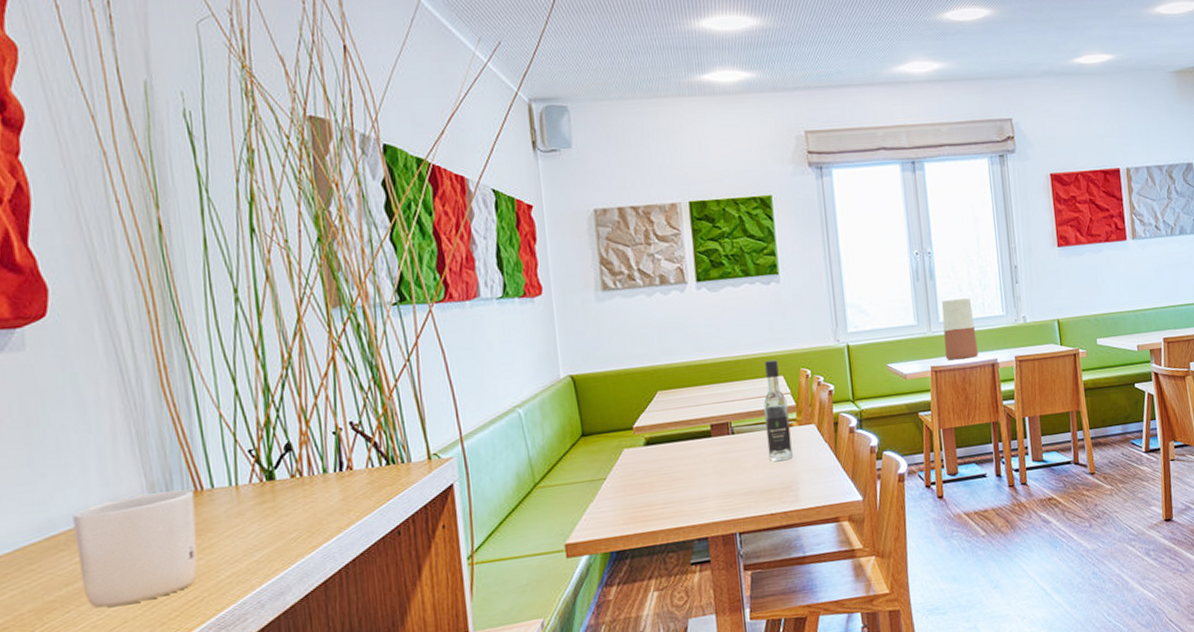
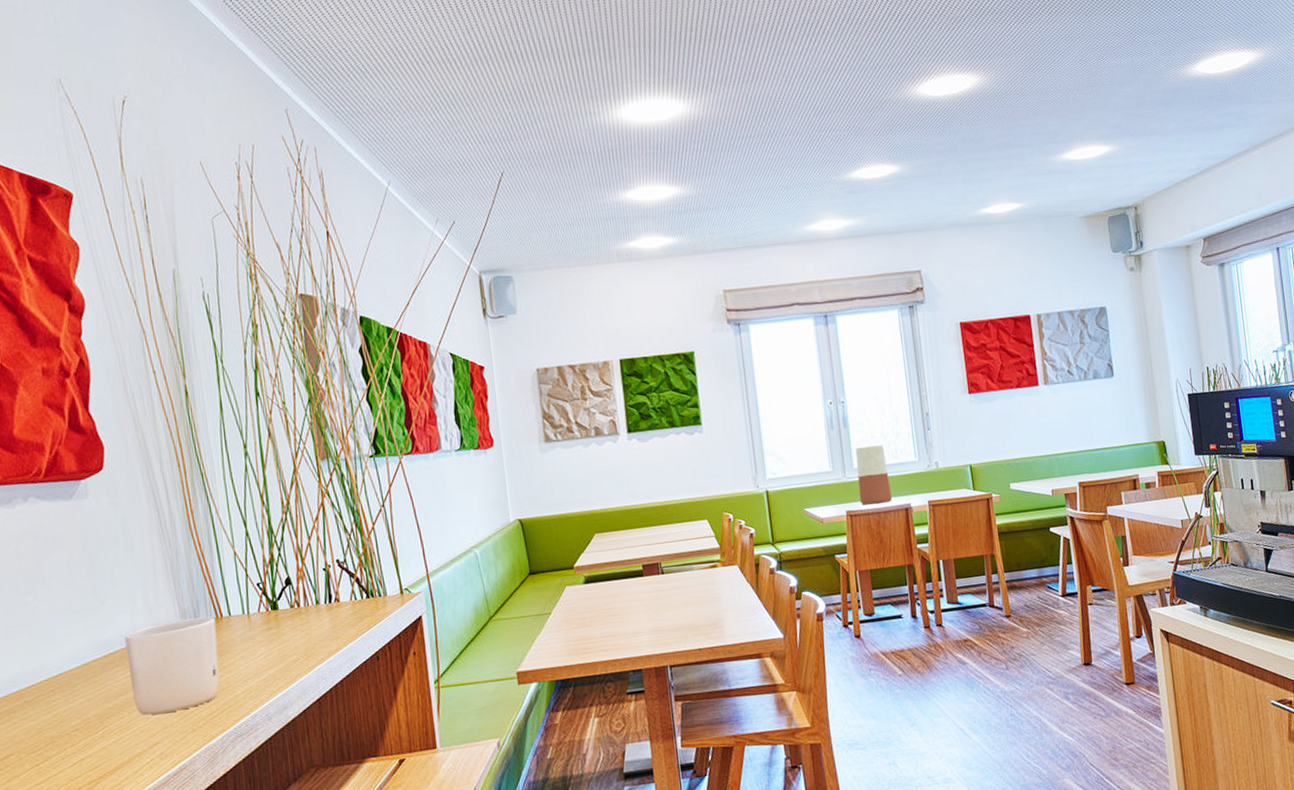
bottle: present [763,359,793,462] -> none [690,504,718,601]

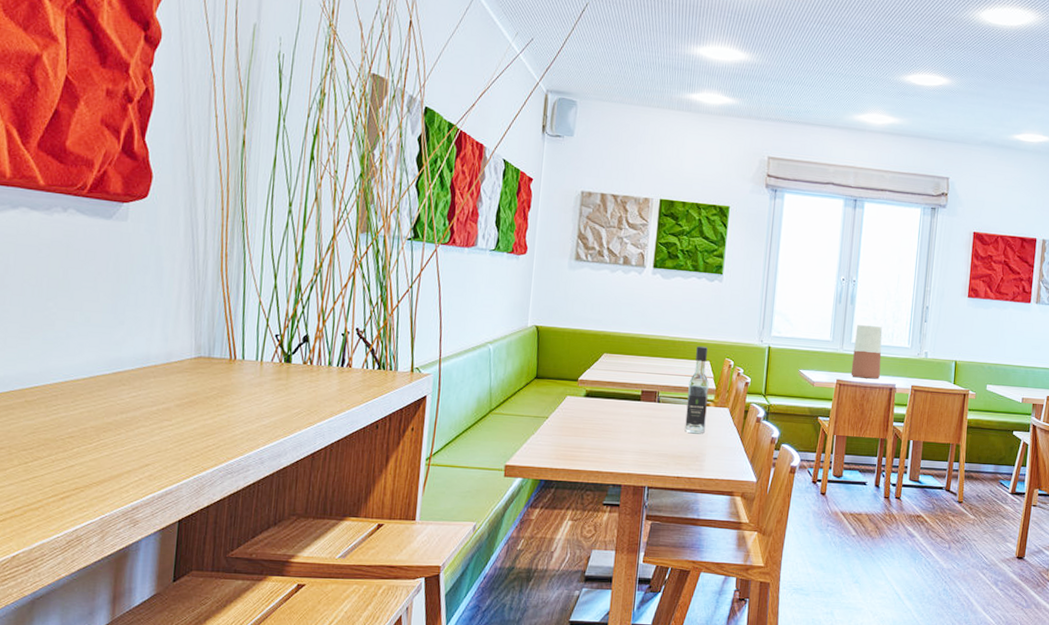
mug: present [124,616,220,715] -> none [133,353,229,439]
bottle: none [690,504,718,601] -> present [684,345,709,434]

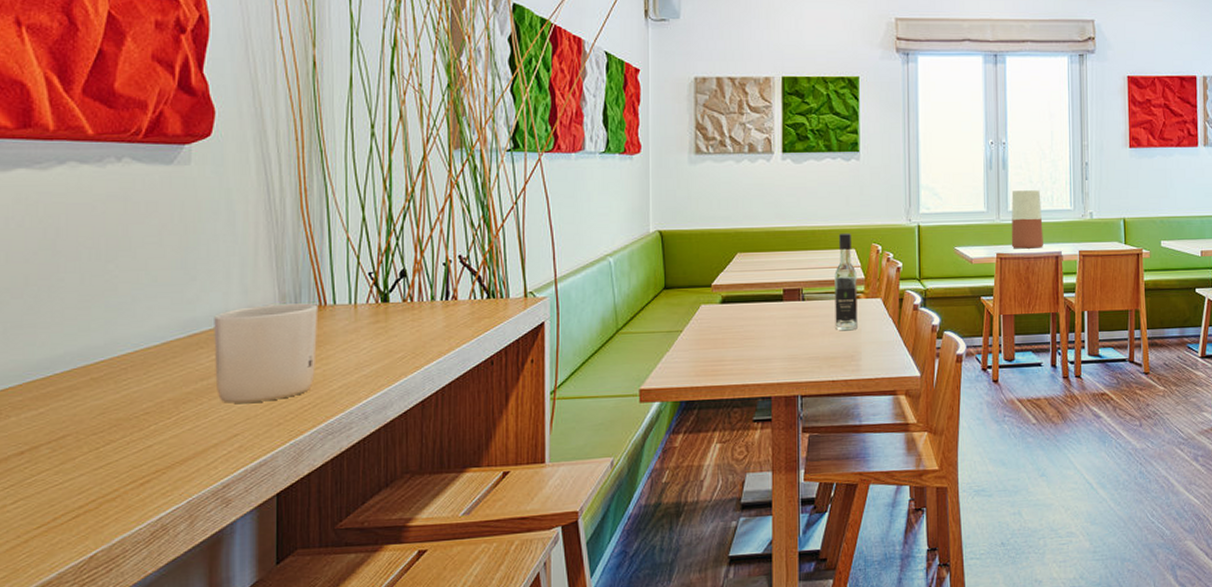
mug: none [133,353,229,439] -> present [214,303,319,403]

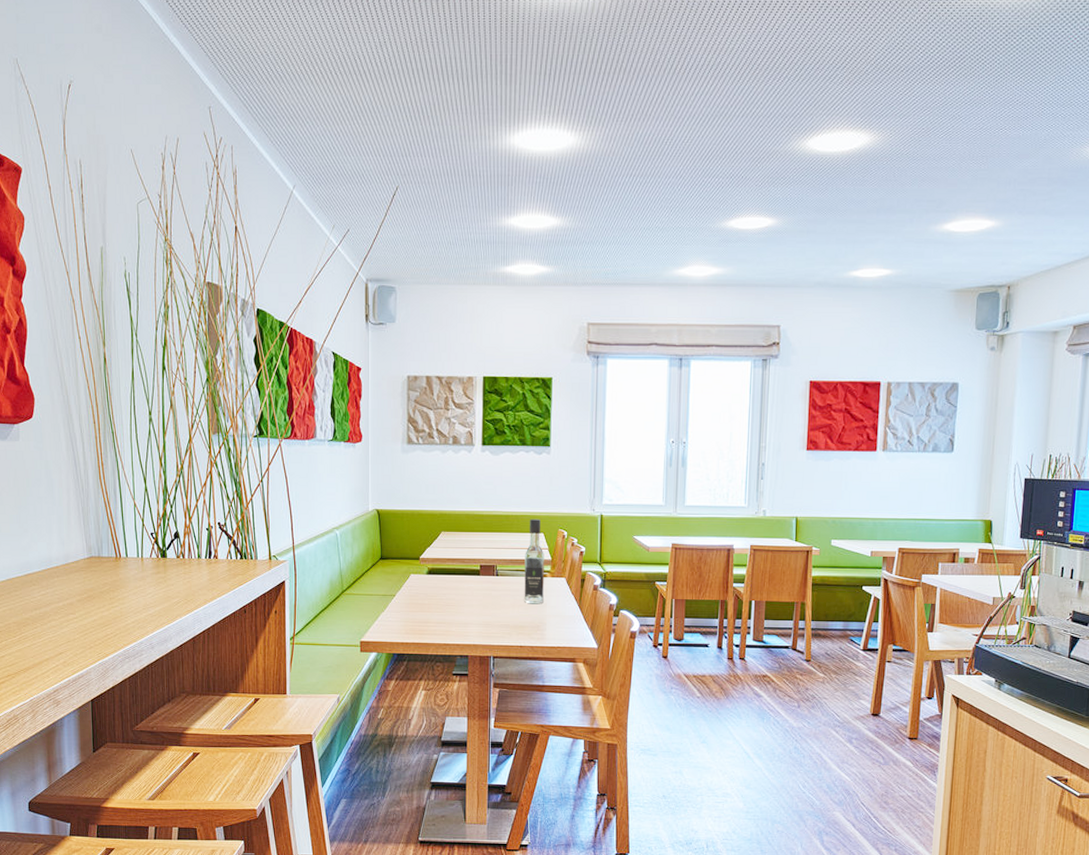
mug: present [214,303,319,403] -> none [41,554,116,629]
vase: present [1011,190,1043,249] -> none [686,487,717,541]

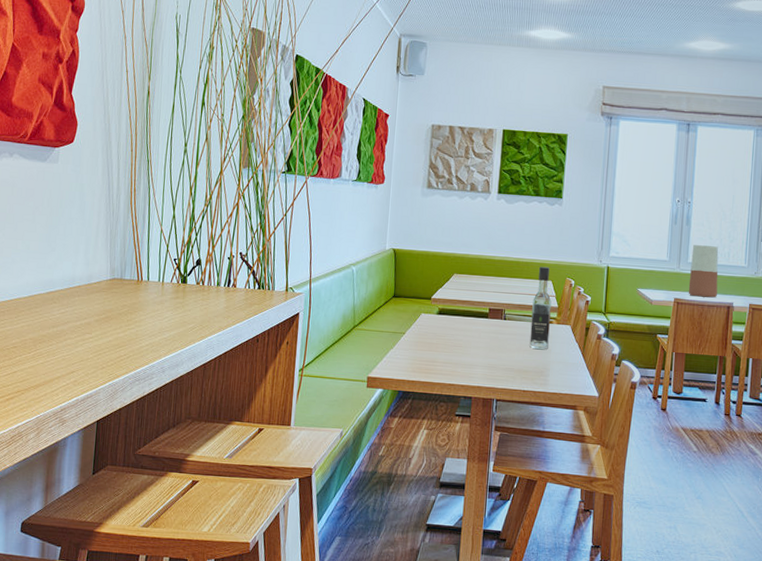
vase: none [686,487,717,541] -> present [688,245,719,298]

